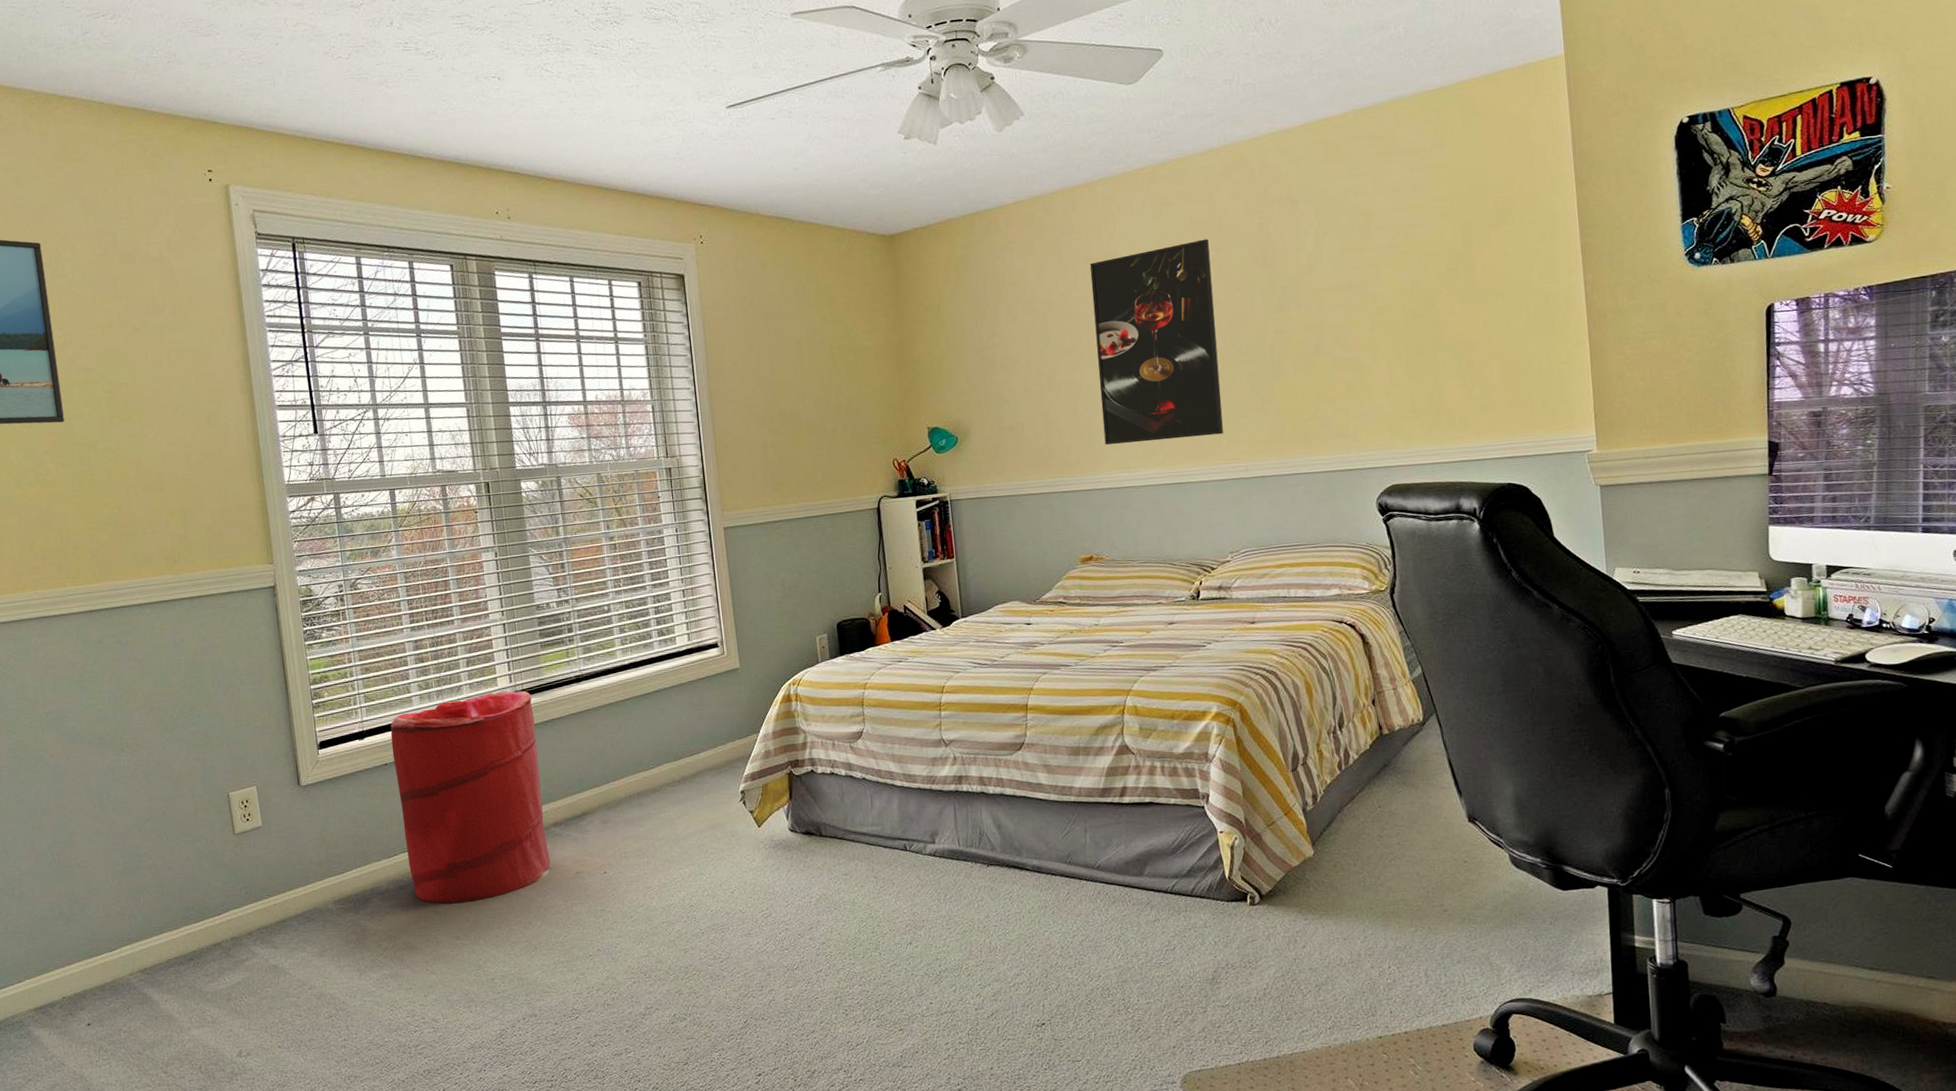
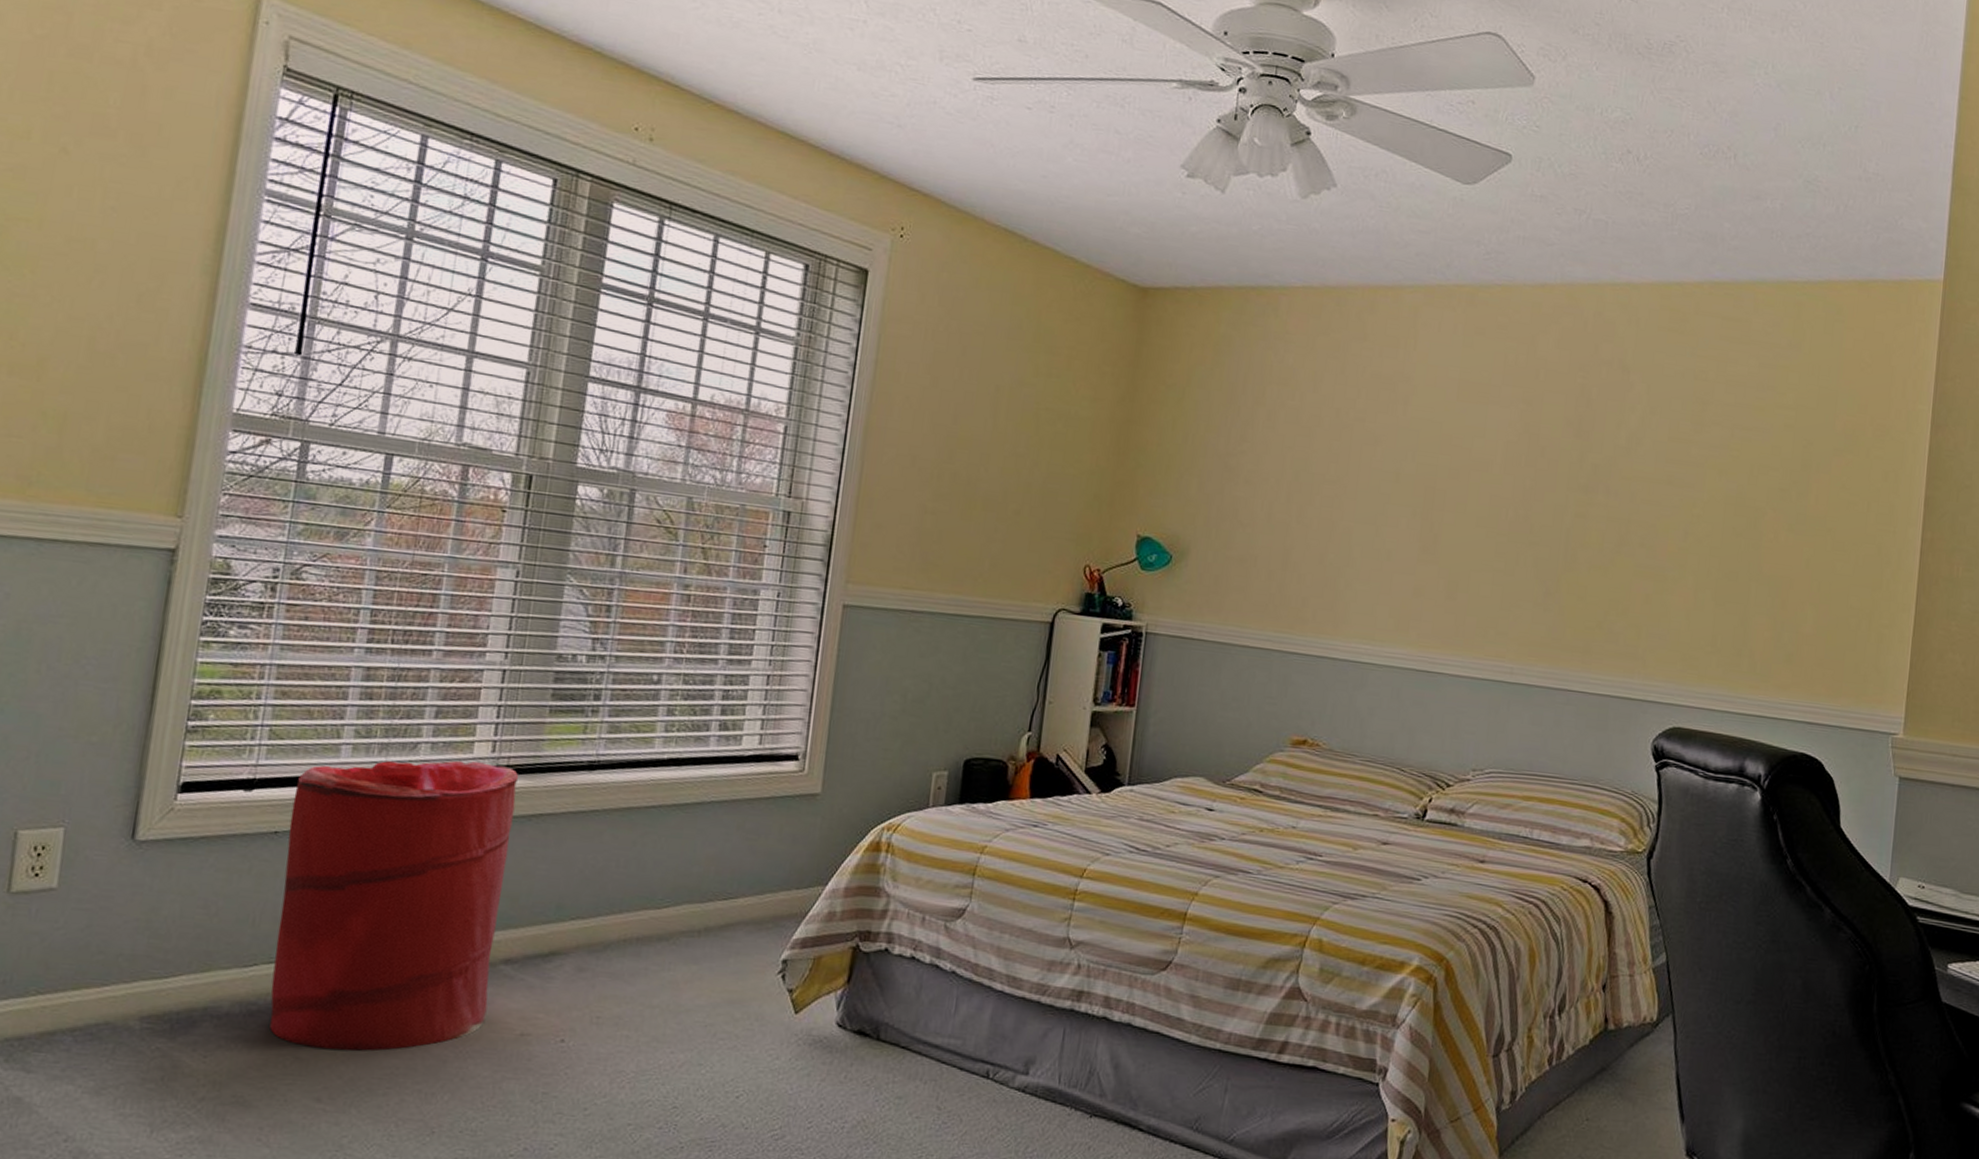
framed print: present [1089,239,1223,446] -> none [1351,381,1522,623]

